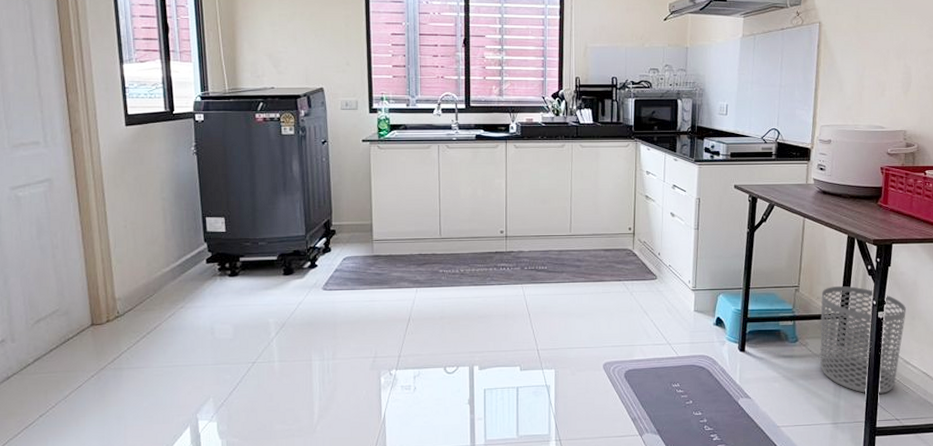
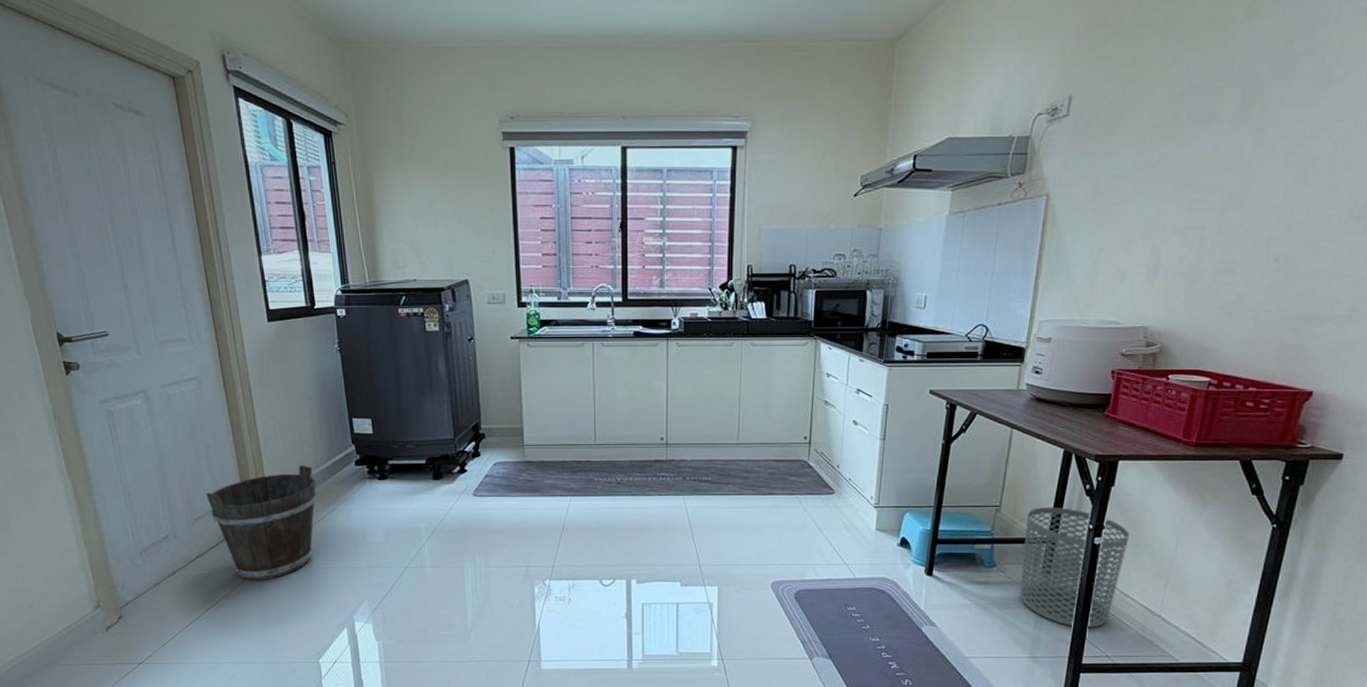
bucket: none [49,264,166,383] -> present [206,465,317,581]

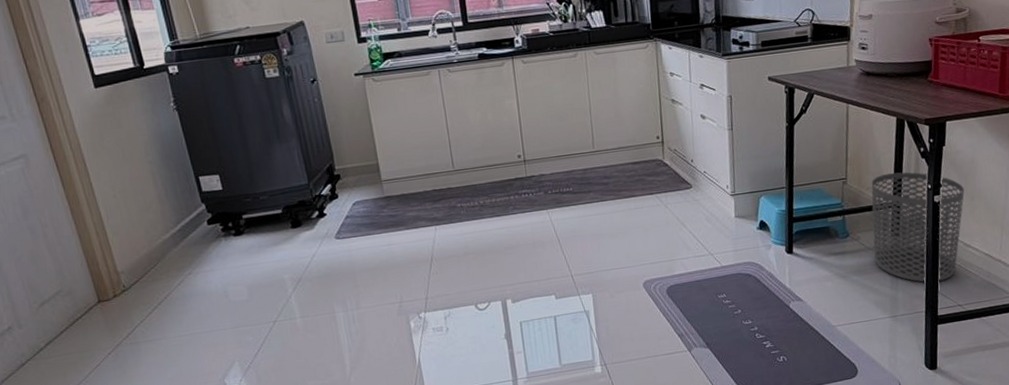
bucket: present [206,465,317,581] -> none [48,231,173,361]

